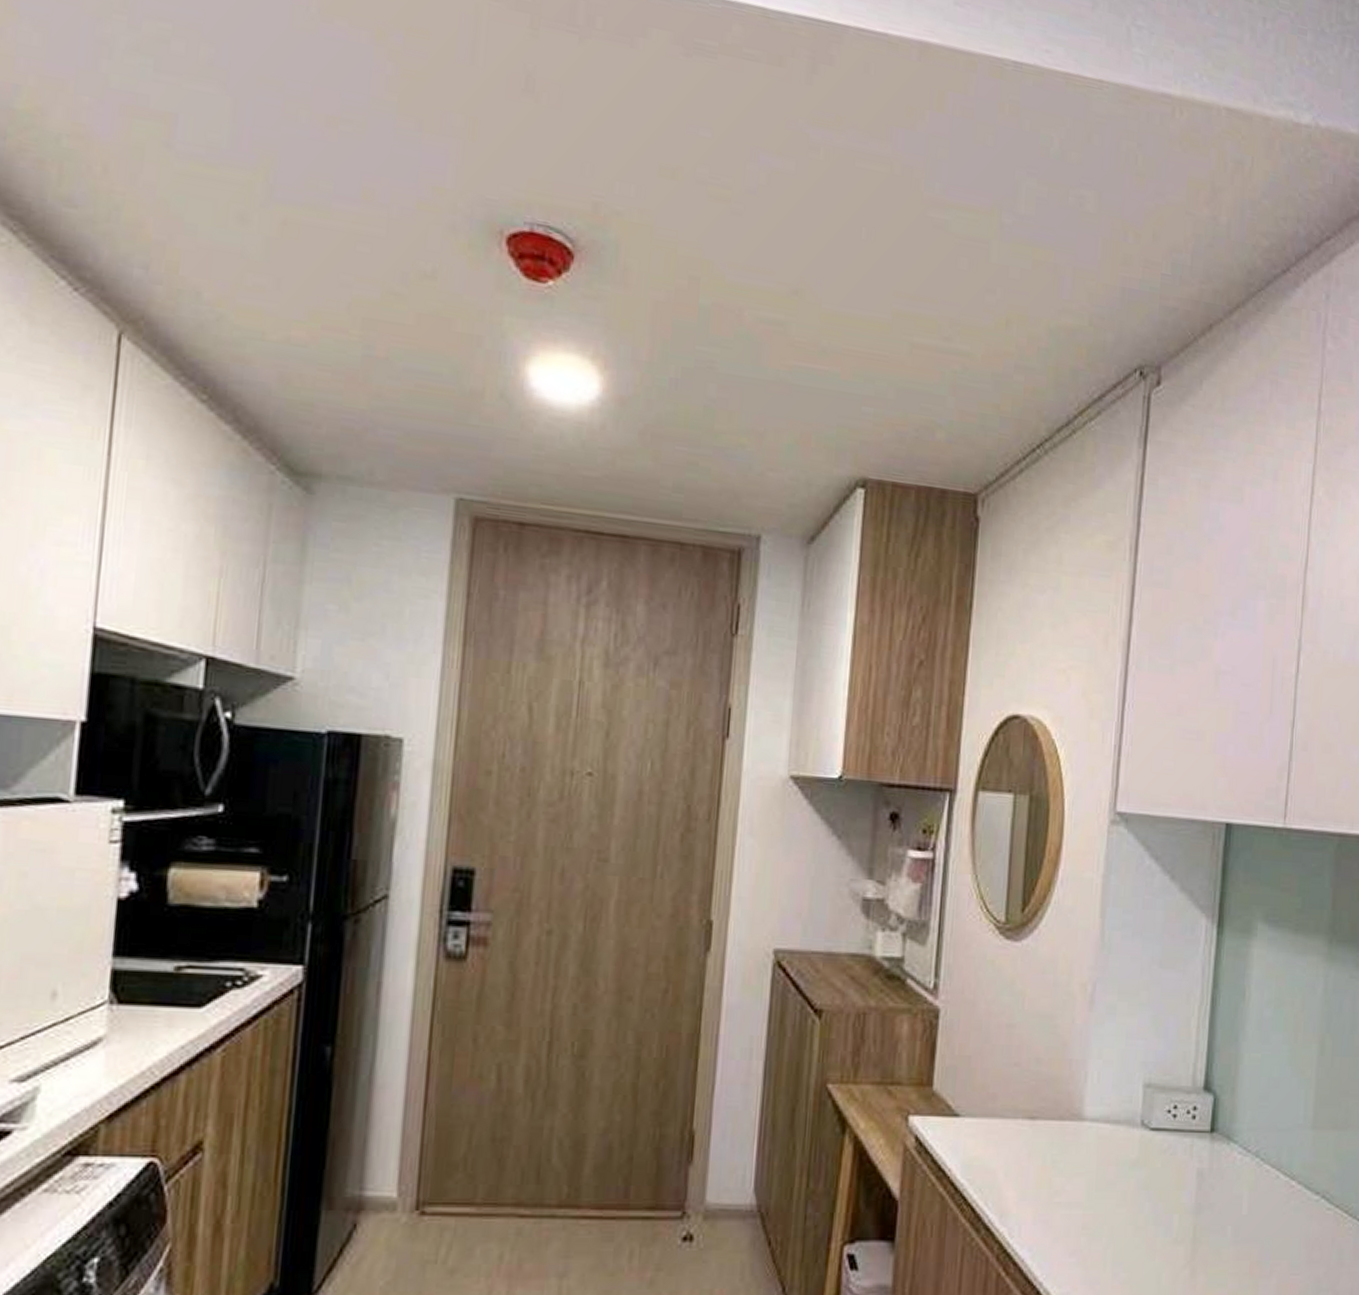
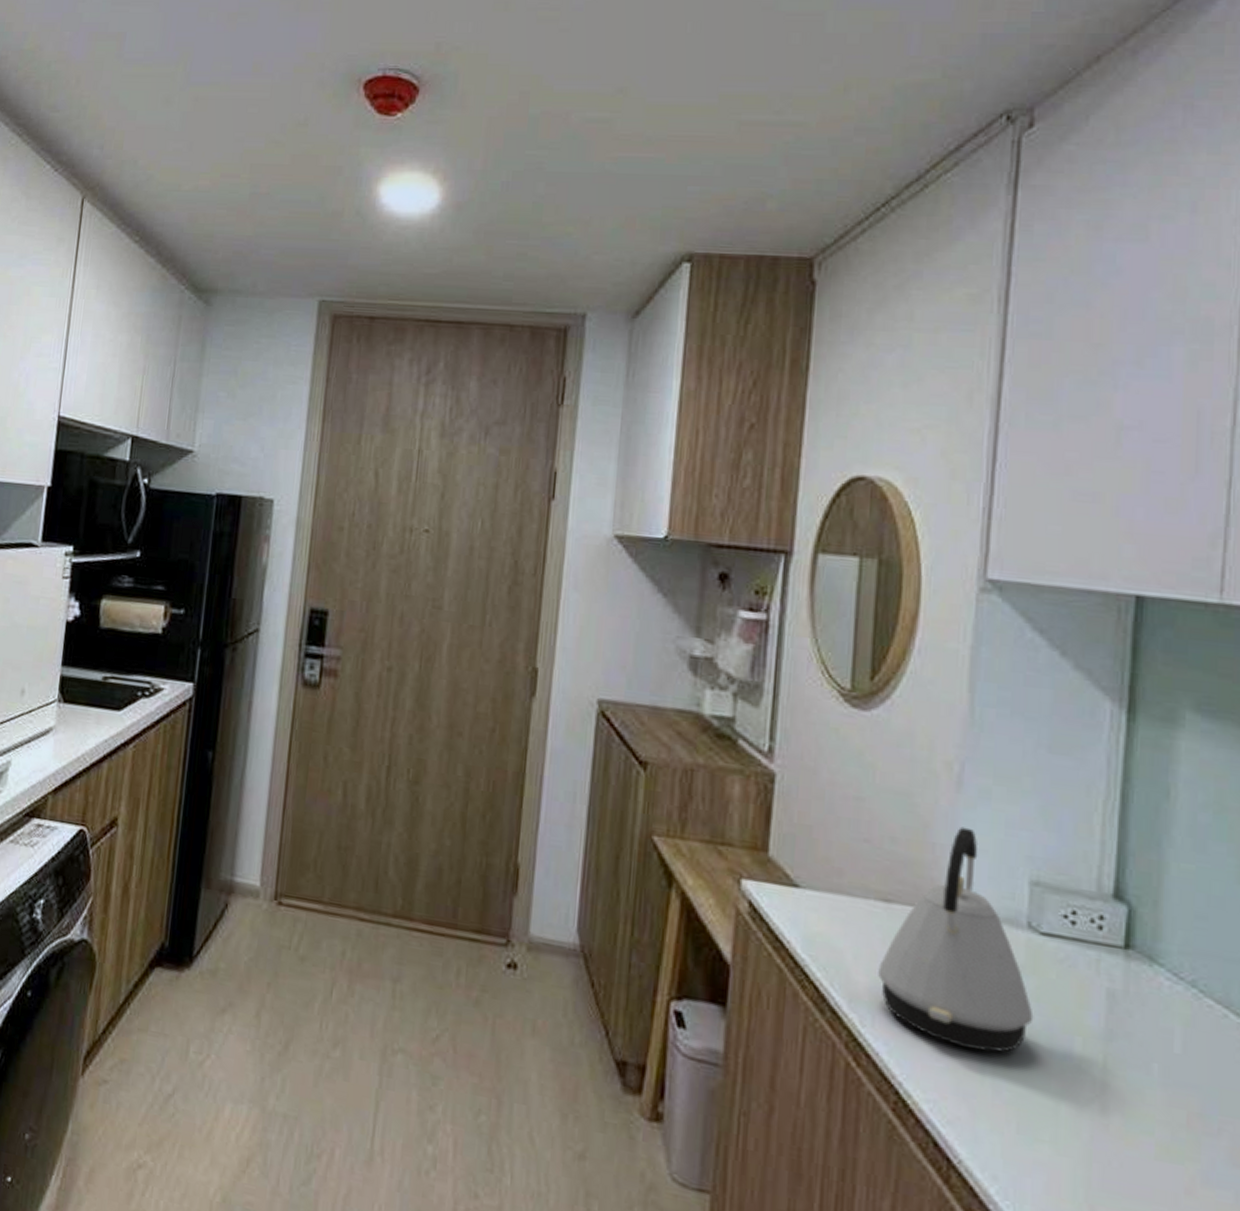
kettle: none [1024,1042,1144,1242] -> present [878,826,1034,1053]

